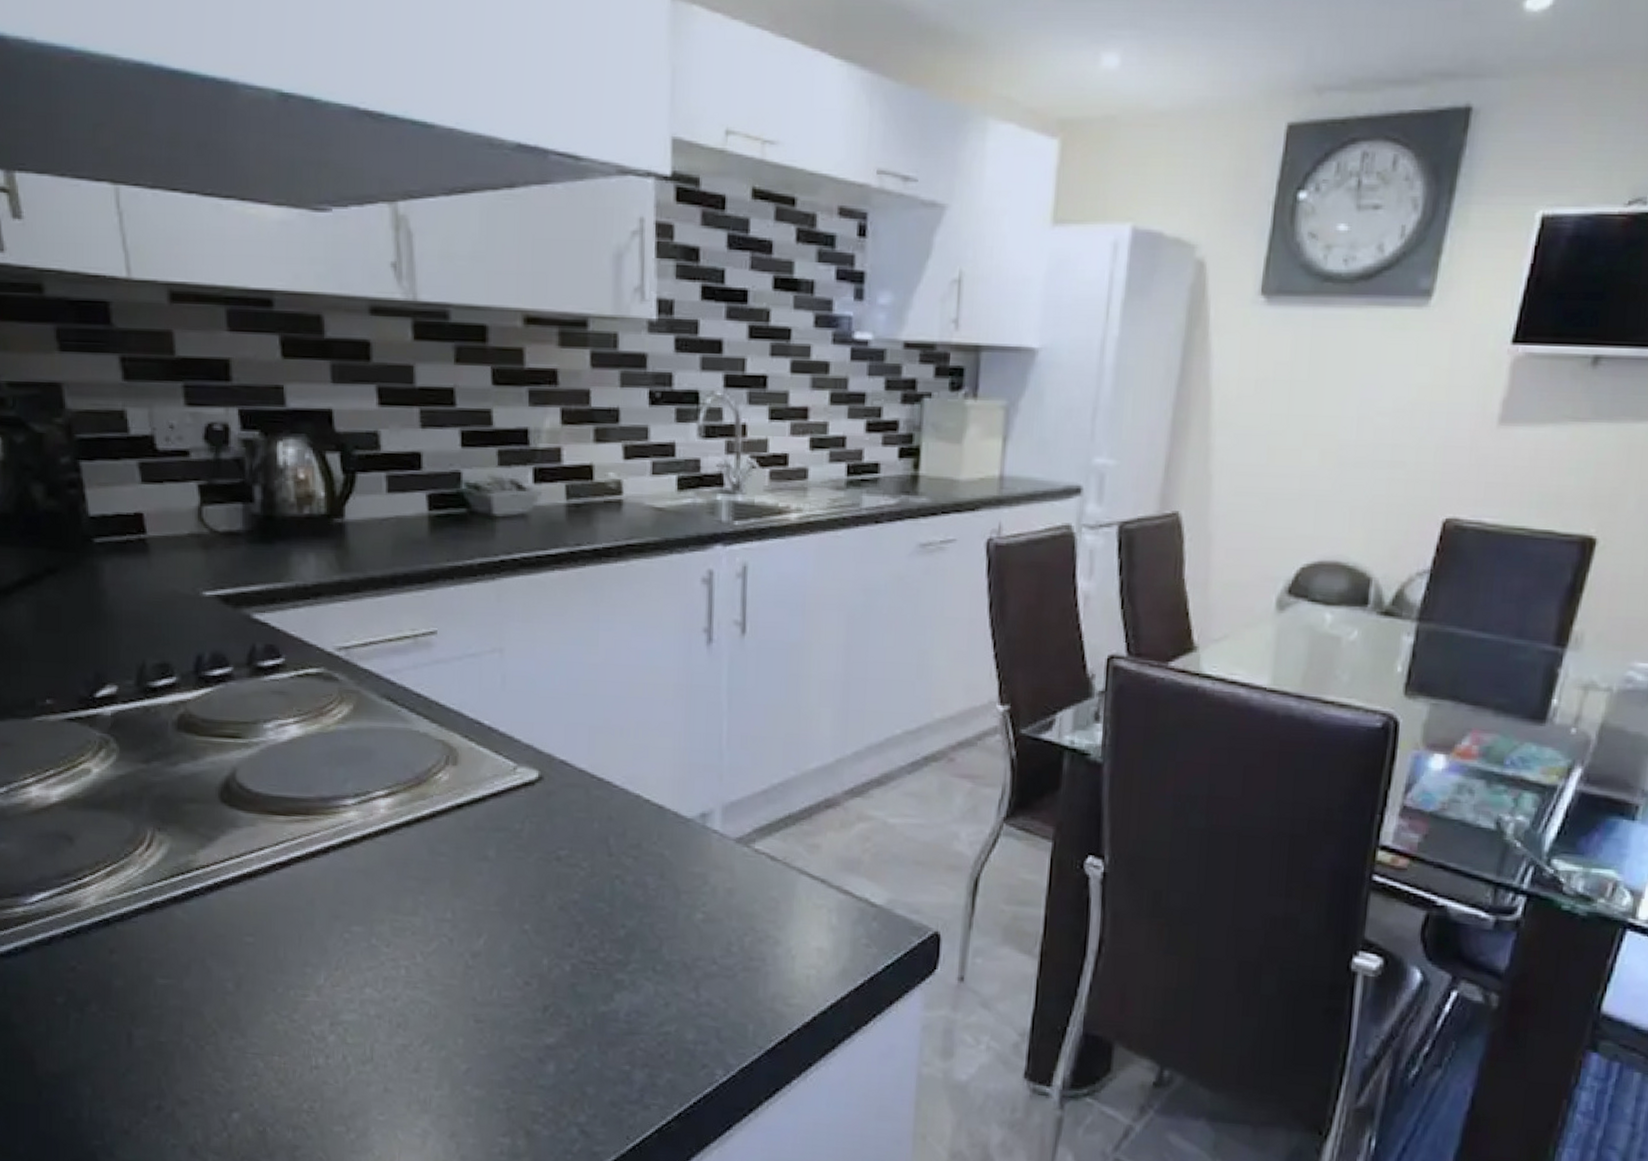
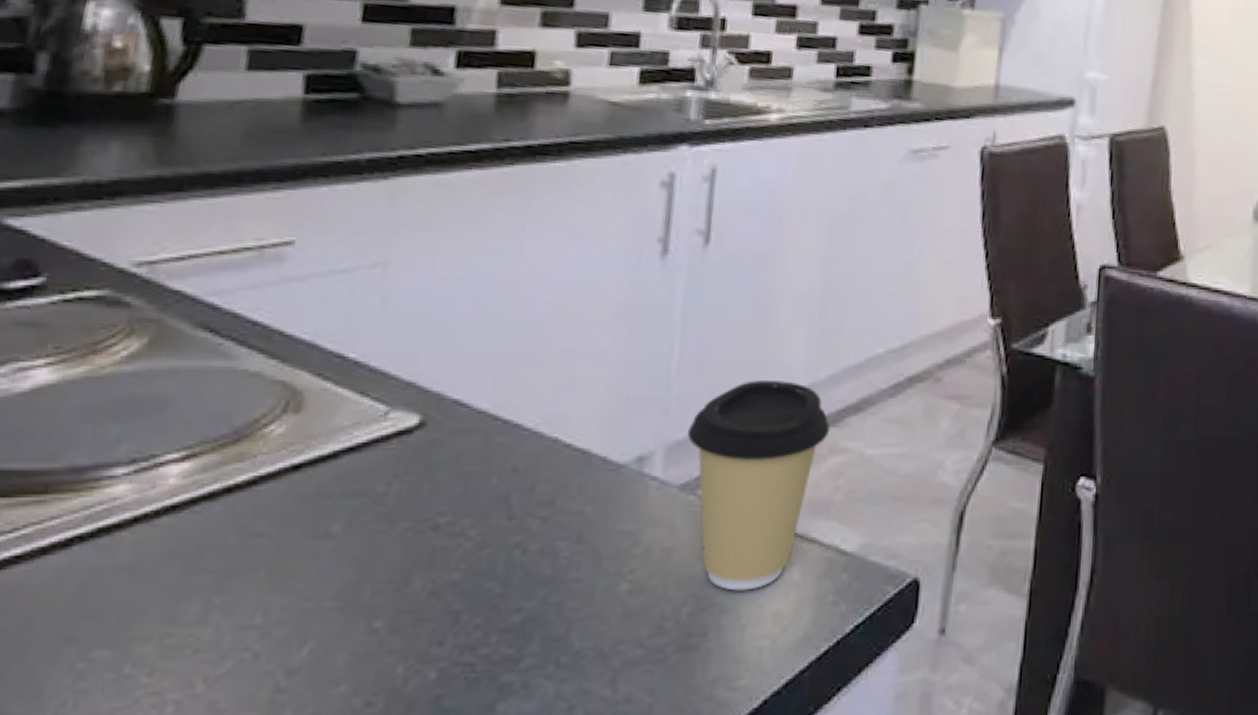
coffee cup: none [738,754,857,929] -> present [686,380,830,591]

